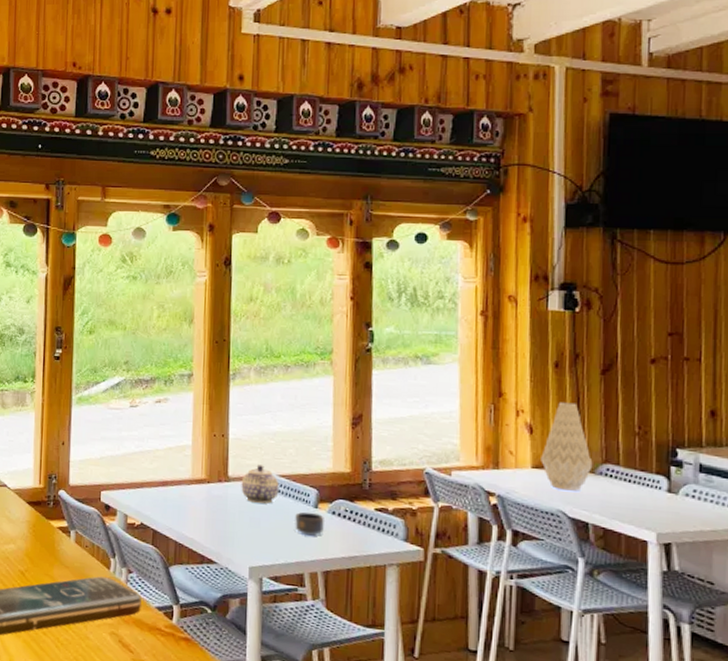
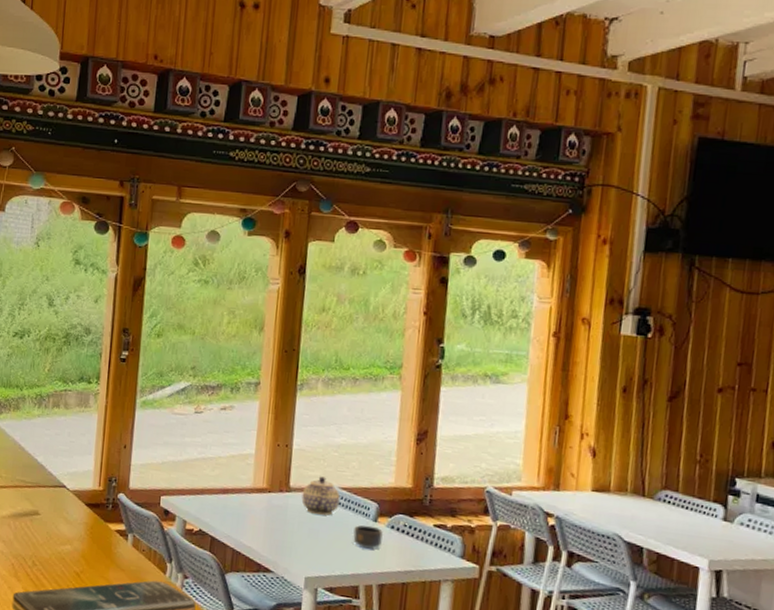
vase: present [541,402,593,492] -> none [601,427,653,517]

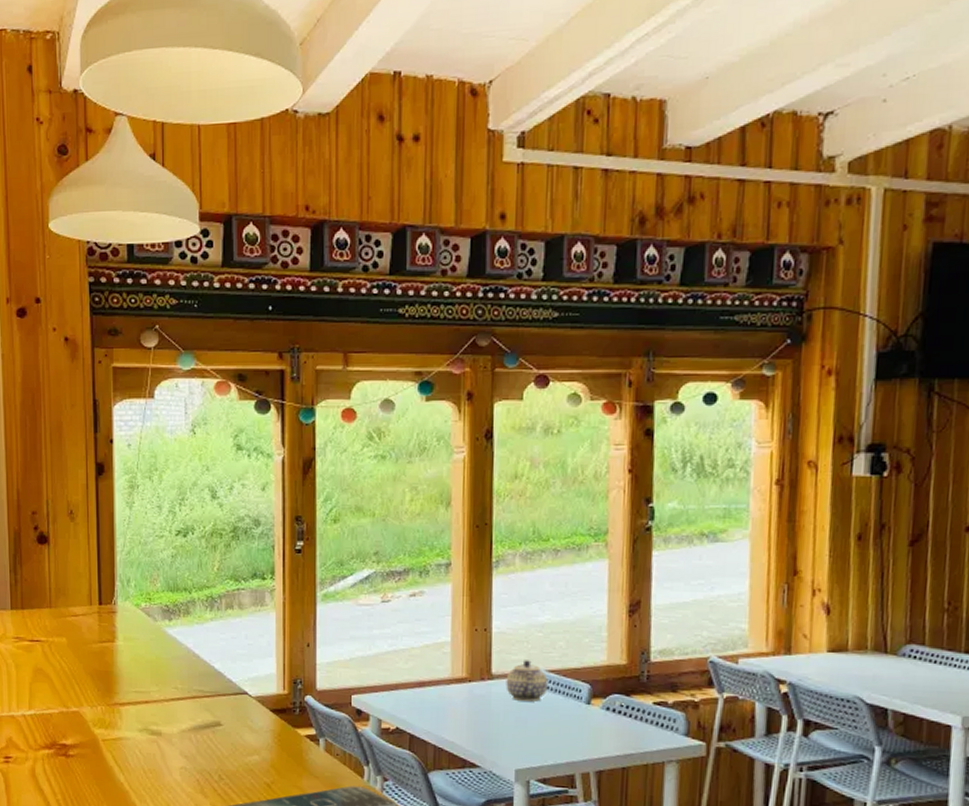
mug: present [353,525,384,549] -> none [565,708,599,734]

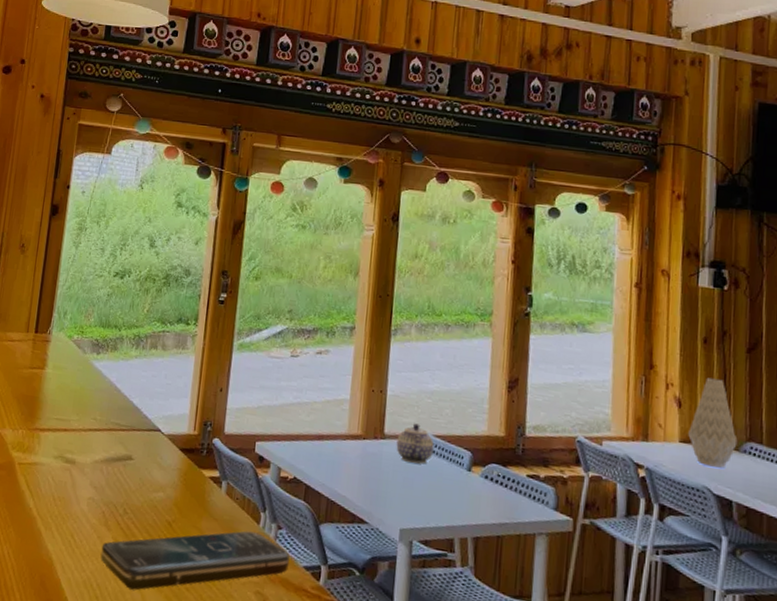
vase: none [838,578,896,676] -> present [688,377,738,469]

